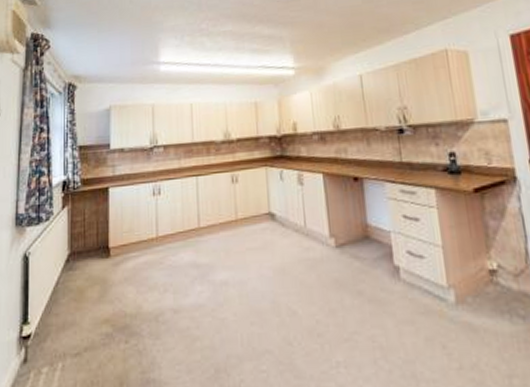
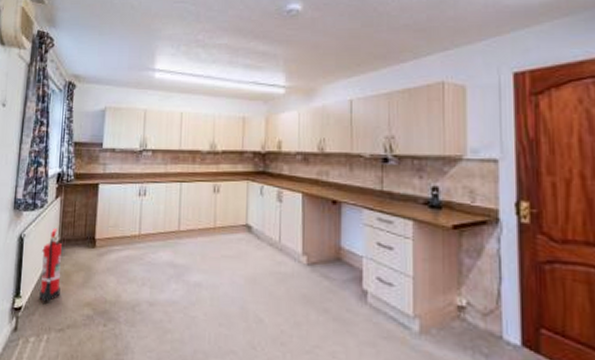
fire extinguisher: none [50,240,74,325] -> present [39,227,62,302]

